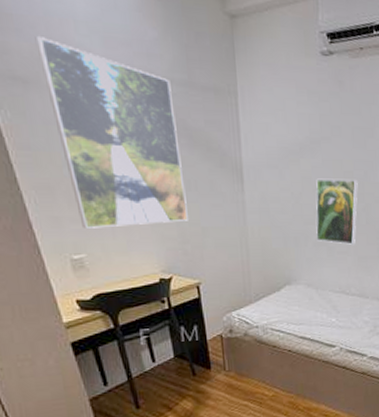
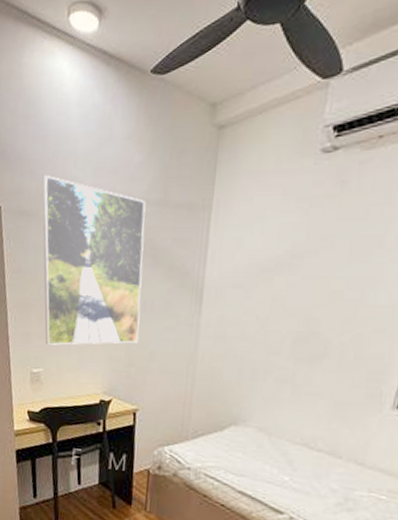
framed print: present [316,178,358,245] -> none [279,300,350,385]

